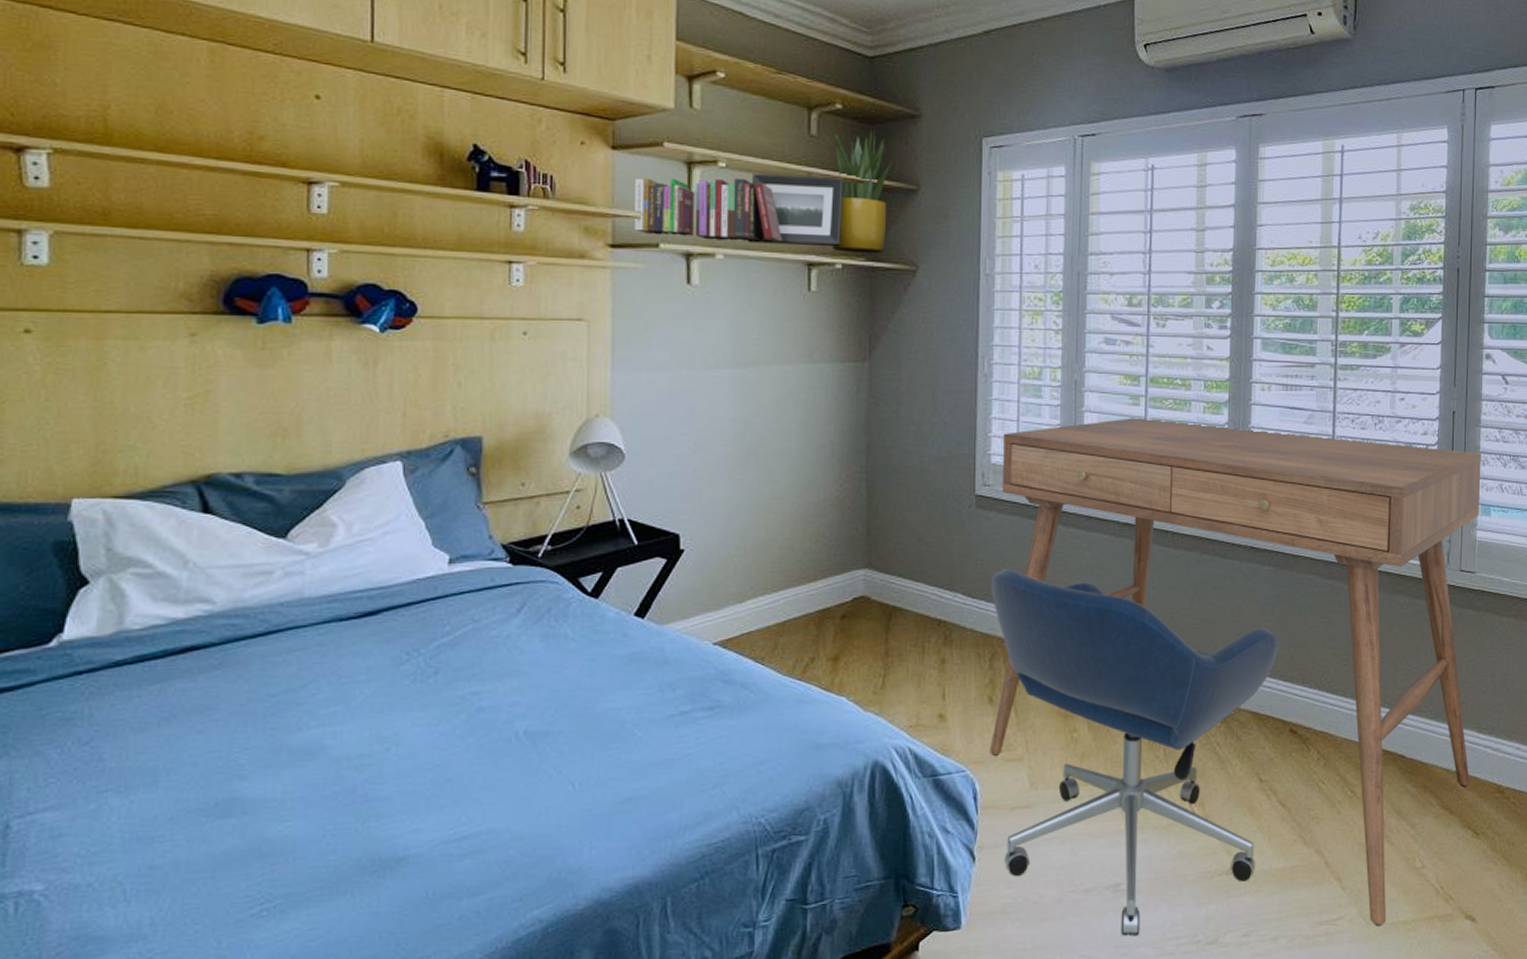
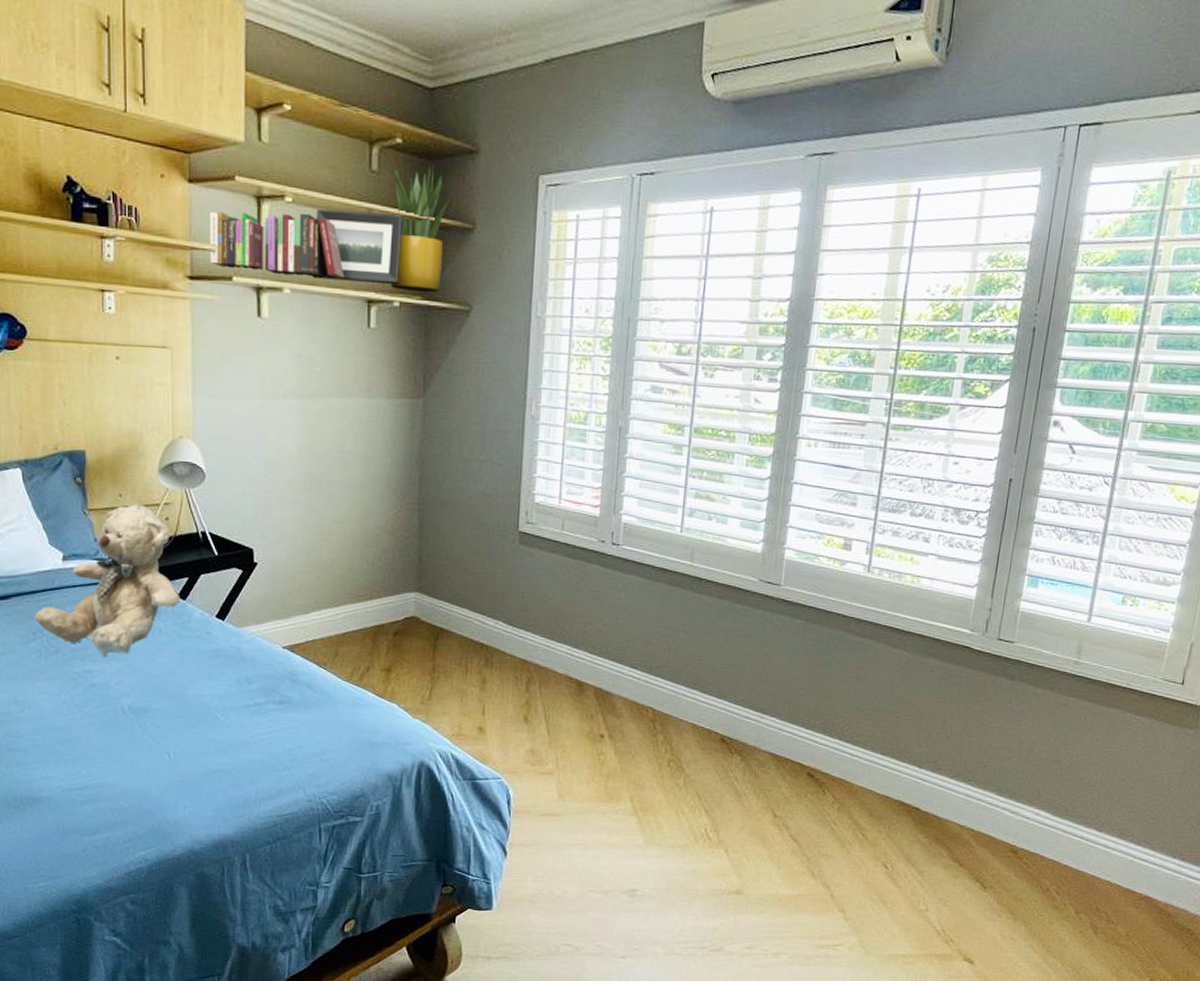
teddy bear: none [408,492,592,675] -> present [33,503,181,658]
desk: present [989,418,1481,926] -> none [523,466,1036,956]
office chair: present [991,568,1279,937] -> none [530,602,804,936]

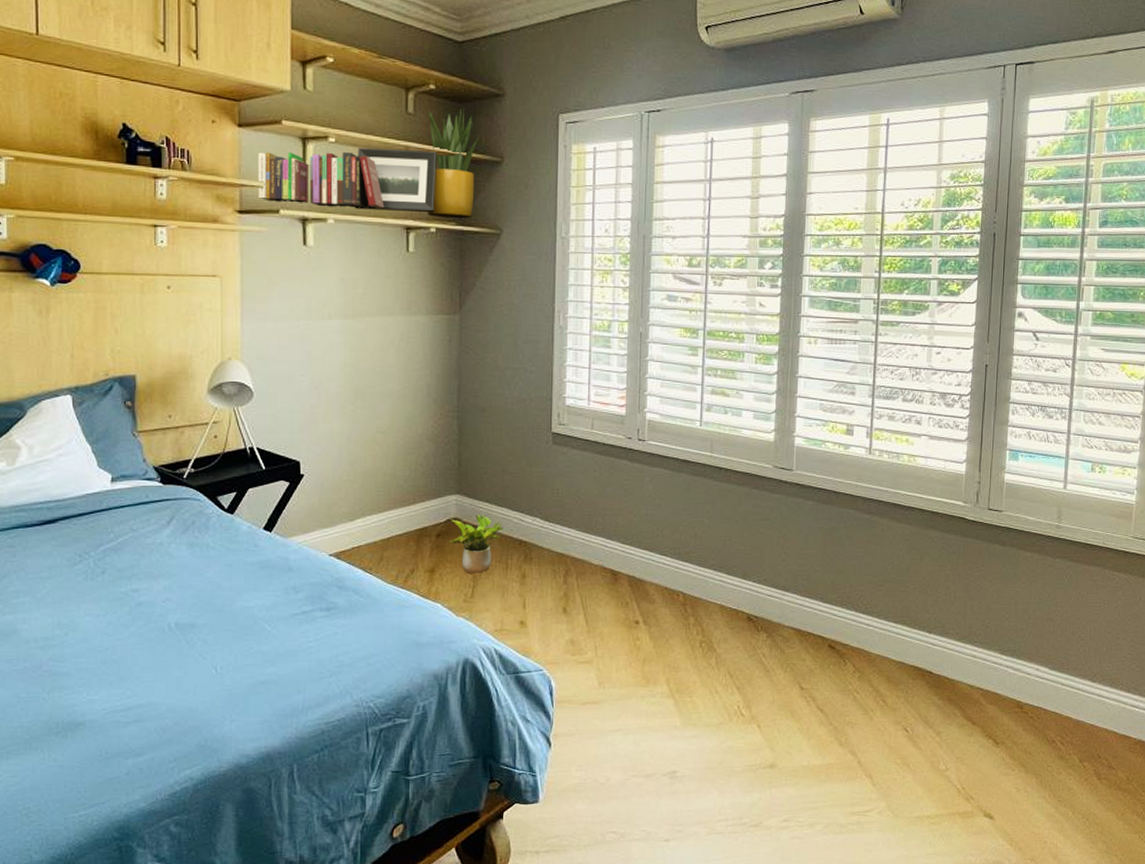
teddy bear: present [33,503,181,658] -> none [80,423,229,576]
potted plant: none [406,614,464,675] -> present [448,514,503,573]

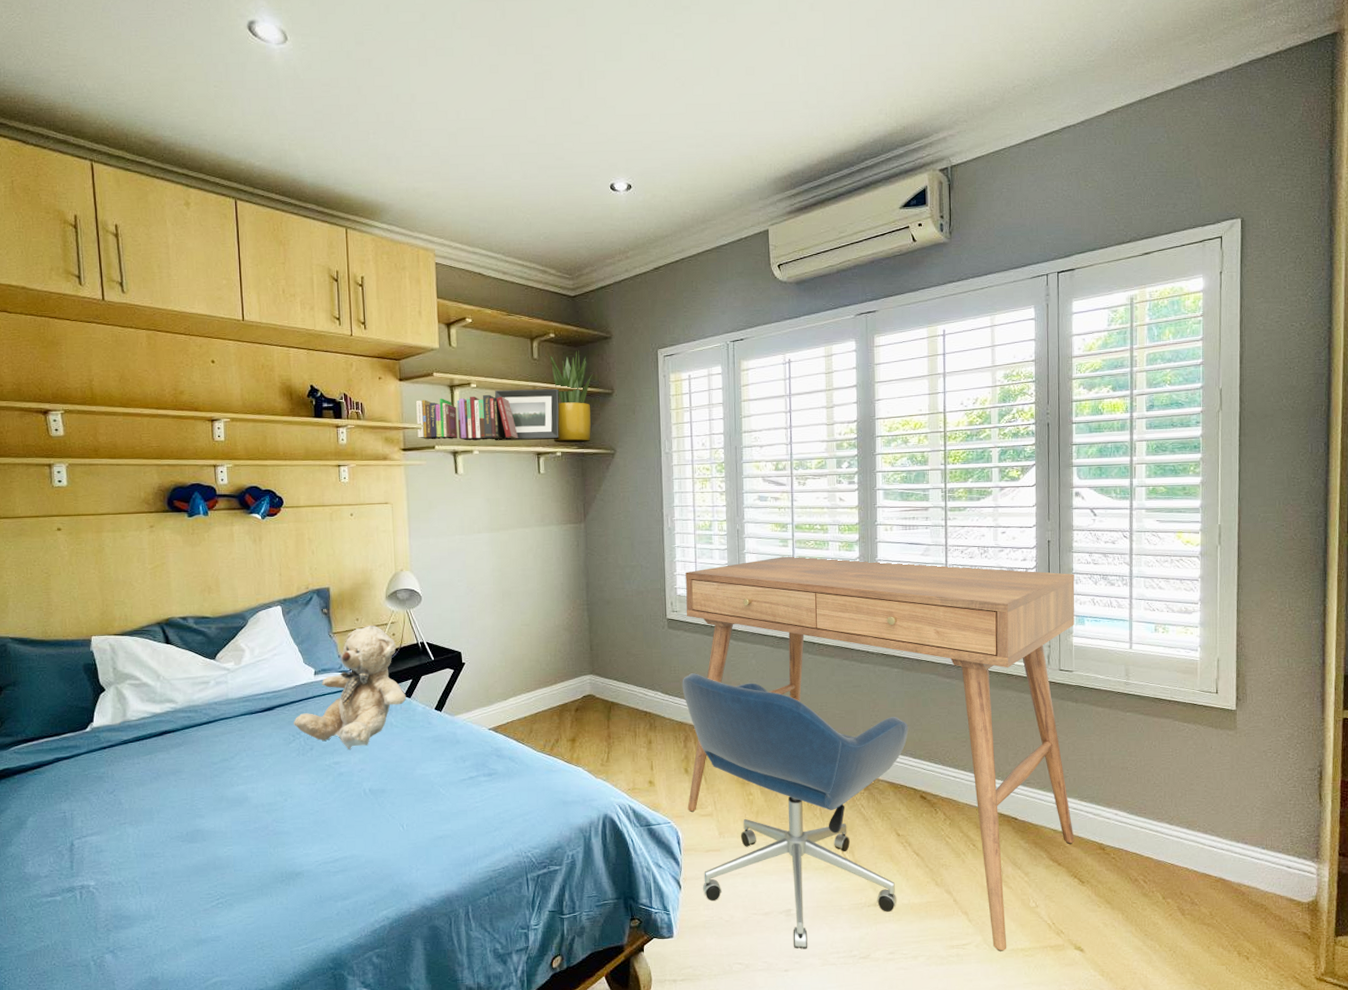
teddy bear: none [80,423,229,576] -> present [293,625,407,750]
potted plant: present [448,514,503,573] -> none [585,690,631,741]
desk: none [563,366,1011,819] -> present [685,556,1075,952]
office chair: none [565,497,820,817] -> present [682,673,909,950]

